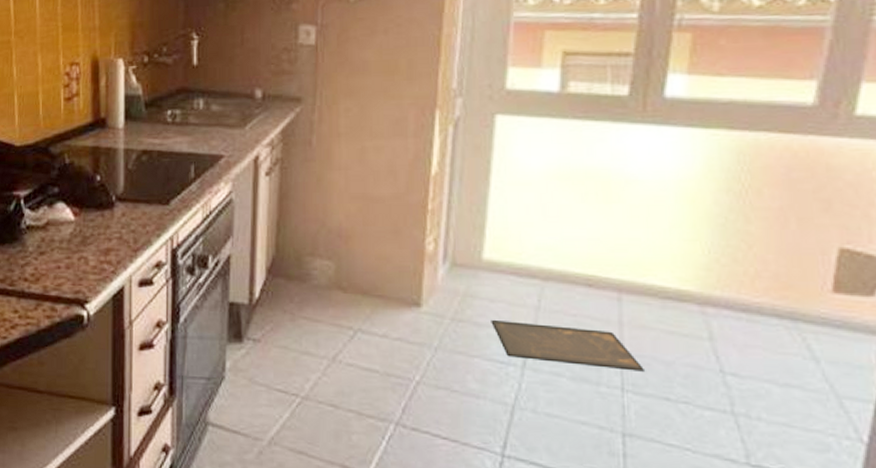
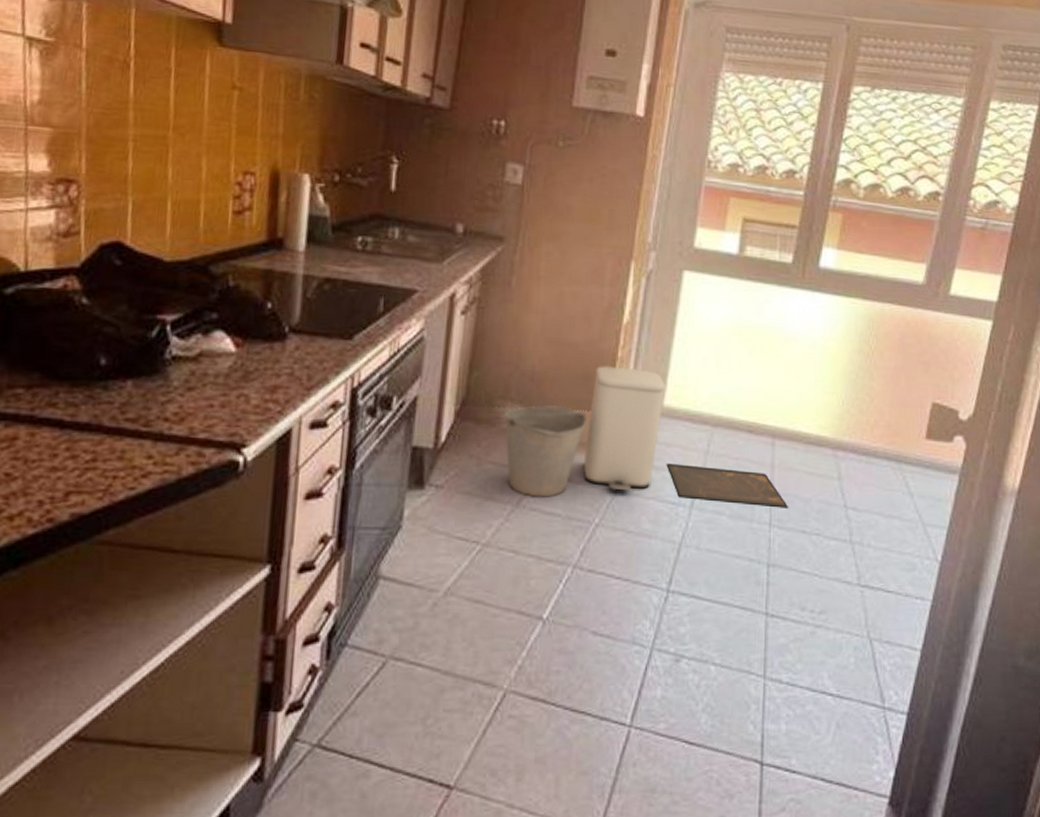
bucket: none [314,260,400,353] -> present [504,405,588,498]
pedal bin: none [398,218,484,349] -> present [583,365,665,491]

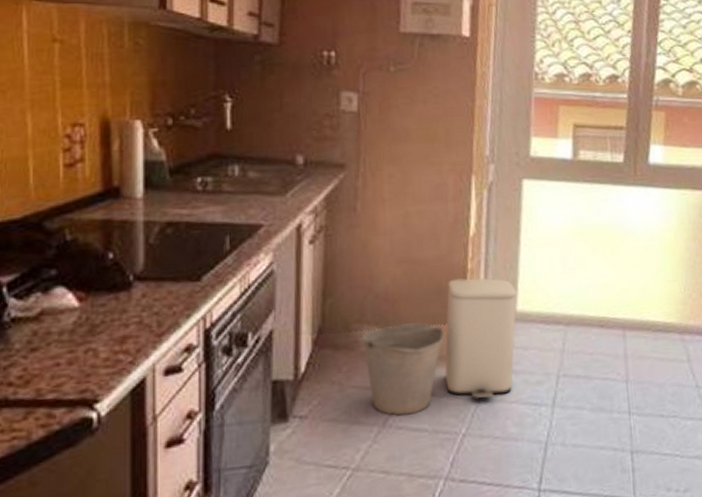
doormat: present [666,462,788,508] -> none [525,364,644,398]

